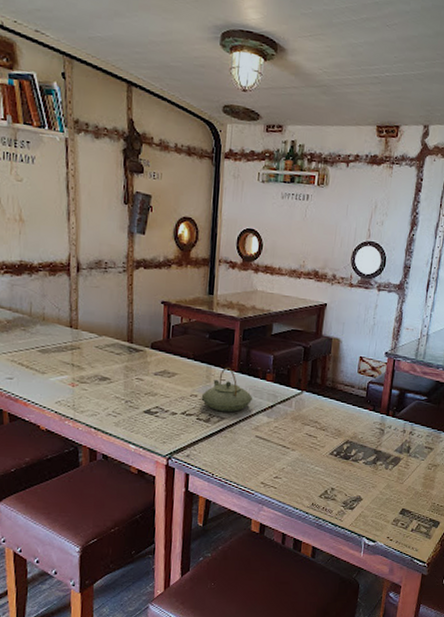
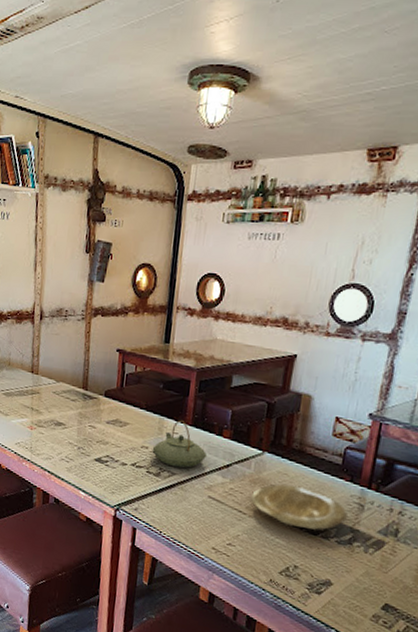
plate: none [293,418,372,455] -> present [251,484,348,530]

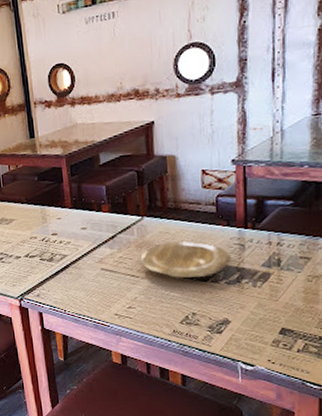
teapot: present [152,419,207,468] -> none [40,204,92,250]

